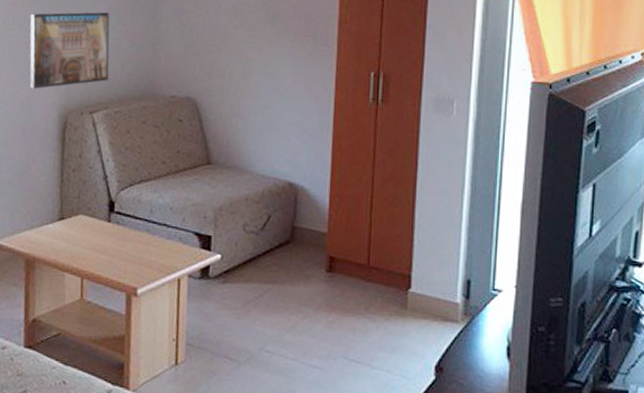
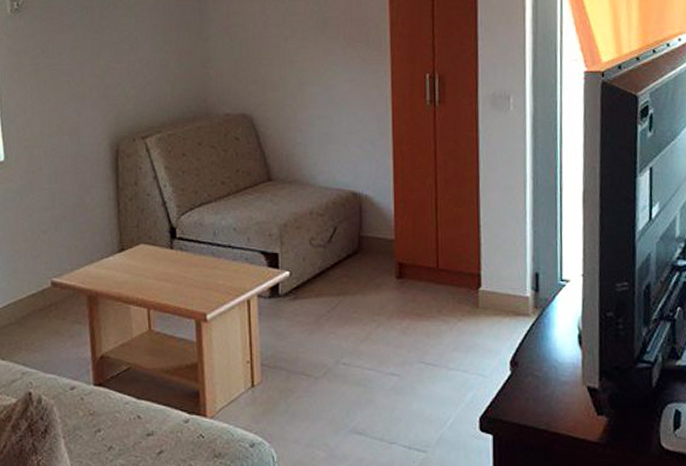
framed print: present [29,12,110,90] -> none [70,33,160,119]

